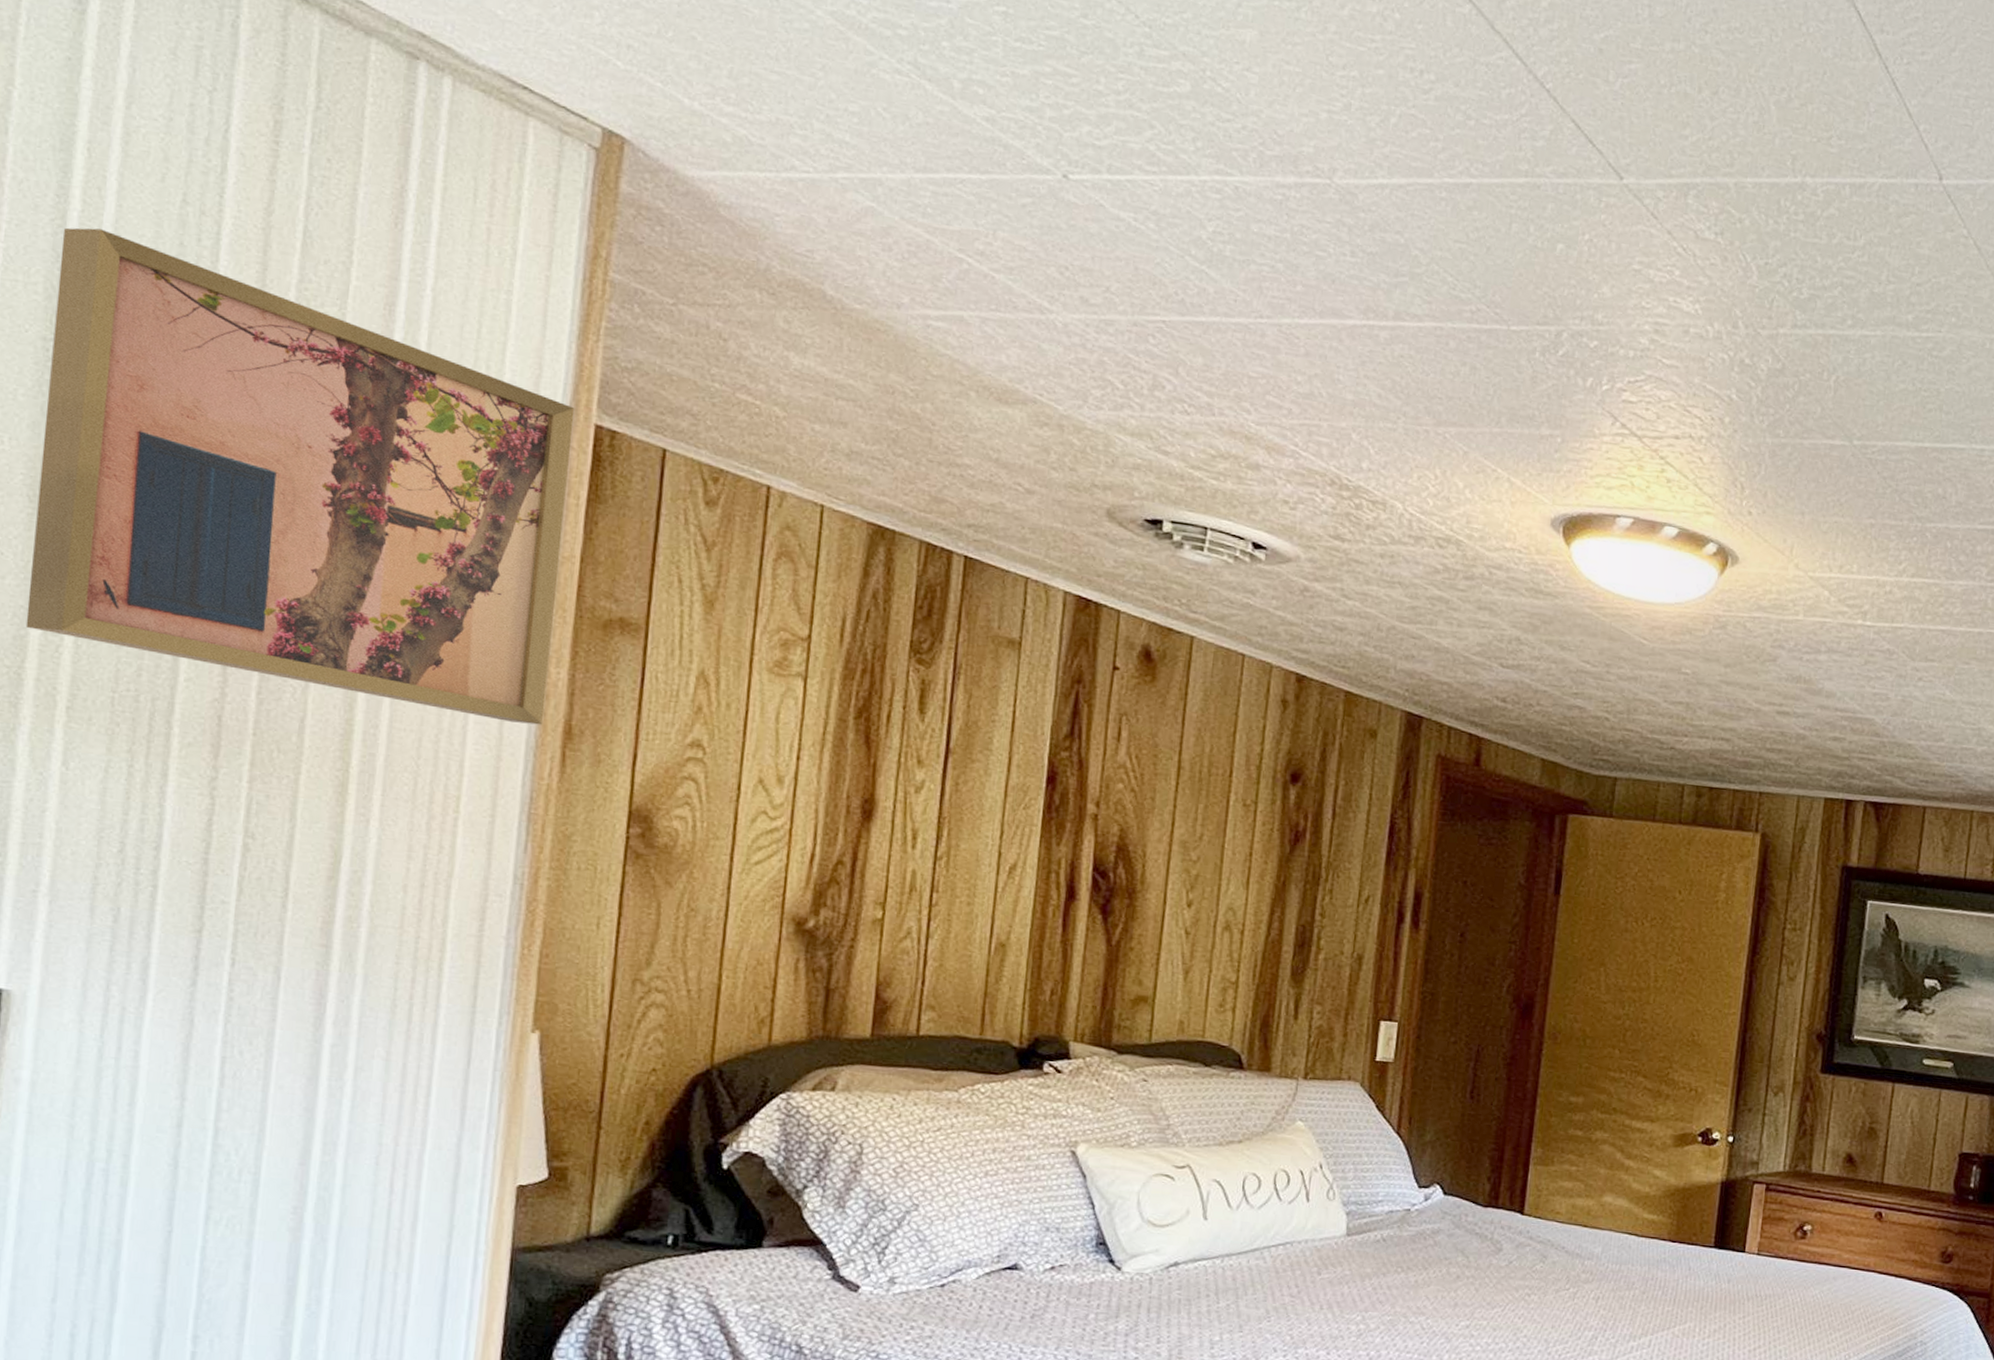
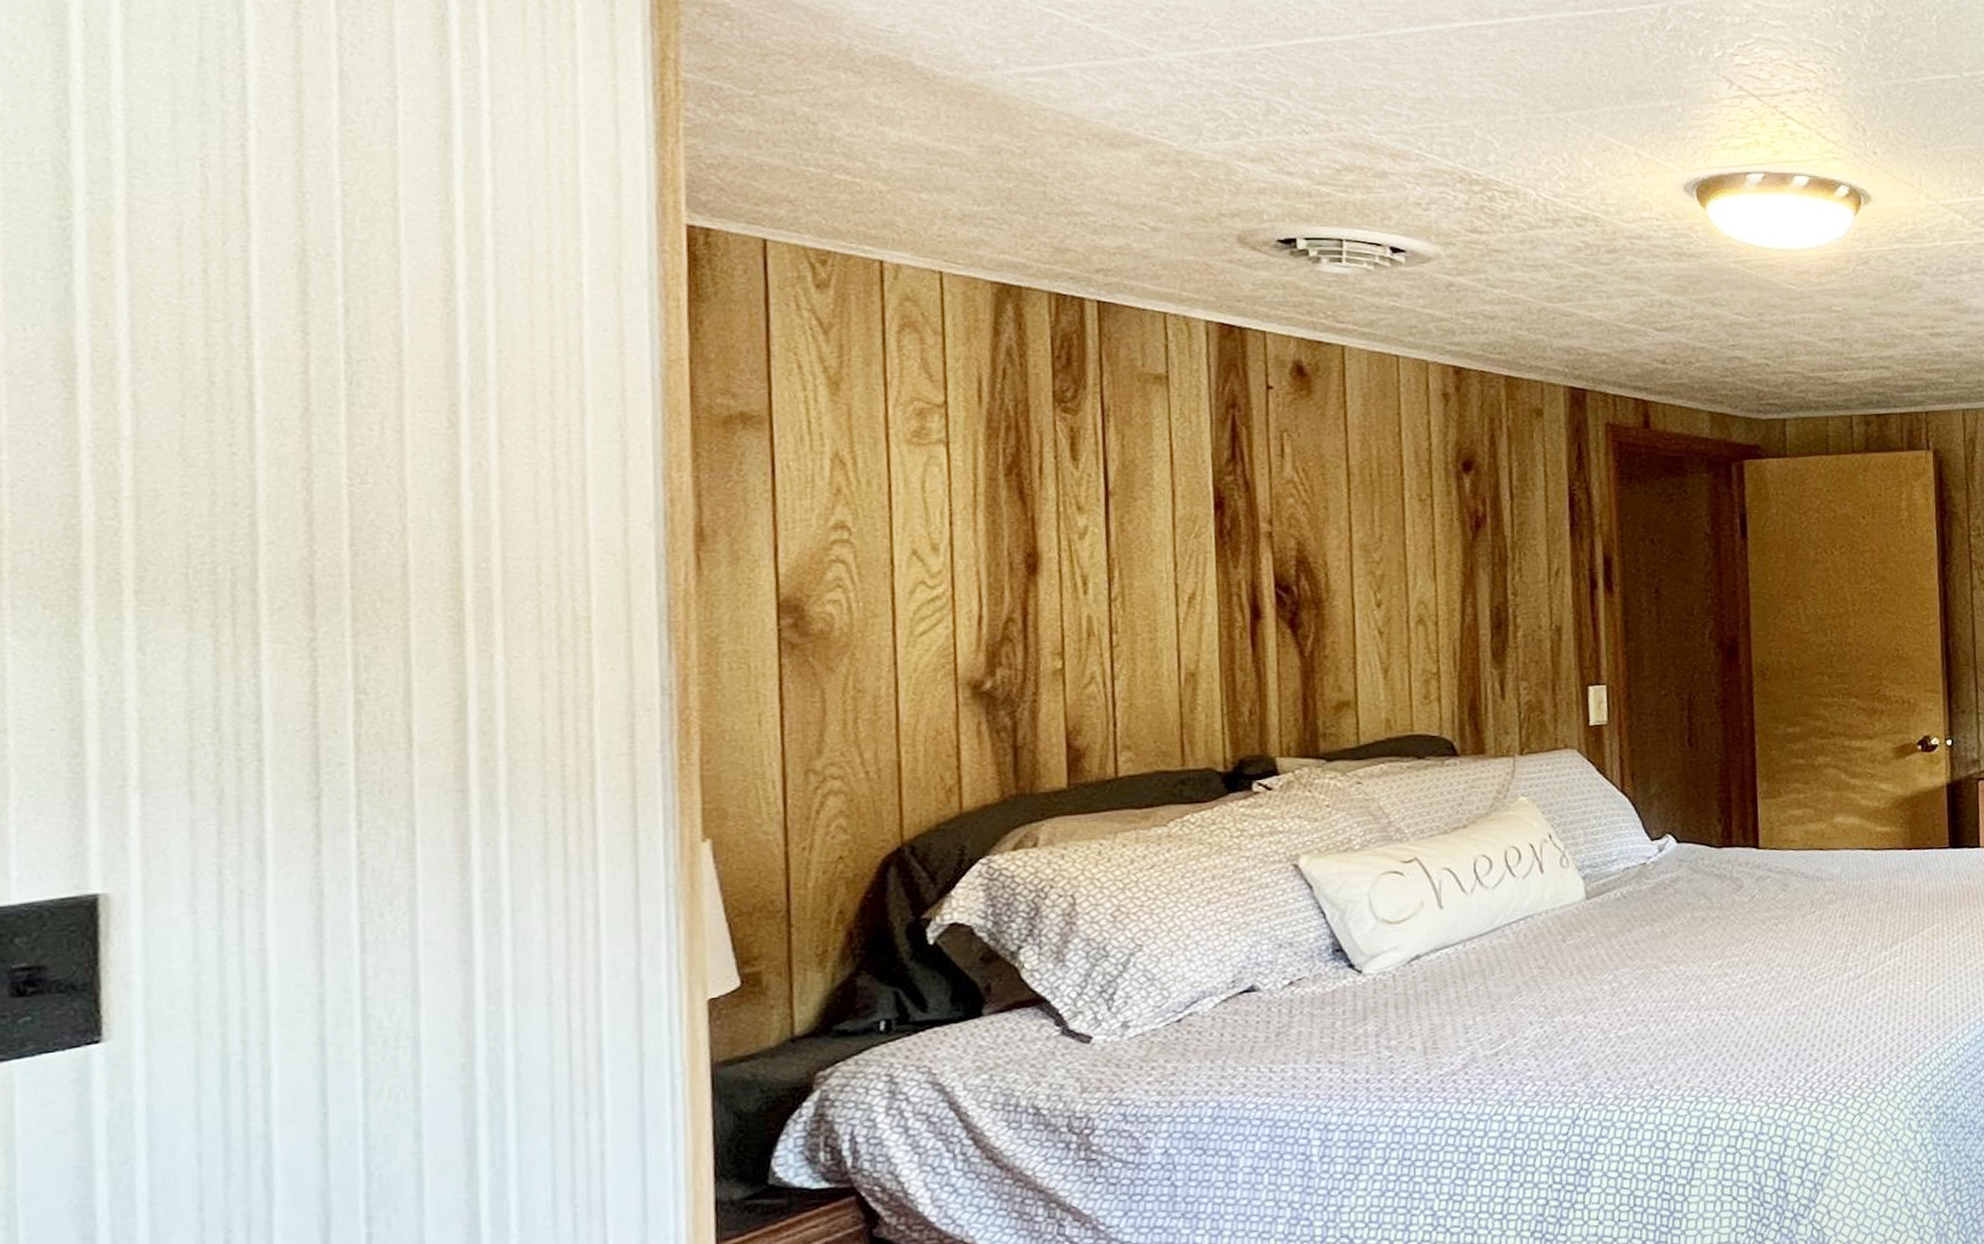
wall art: present [25,227,575,725] -> none [66,99,672,534]

